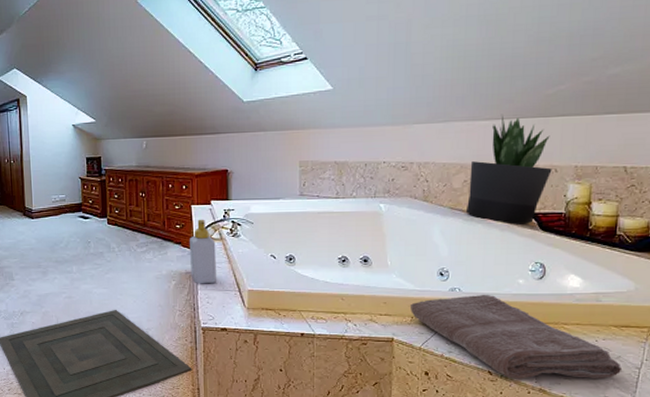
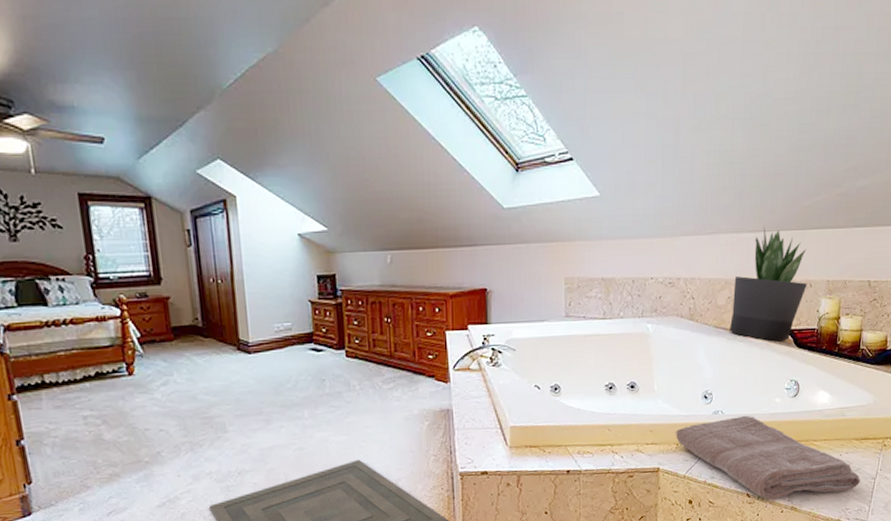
soap bottle: present [189,219,217,284] -> none [443,347,476,423]

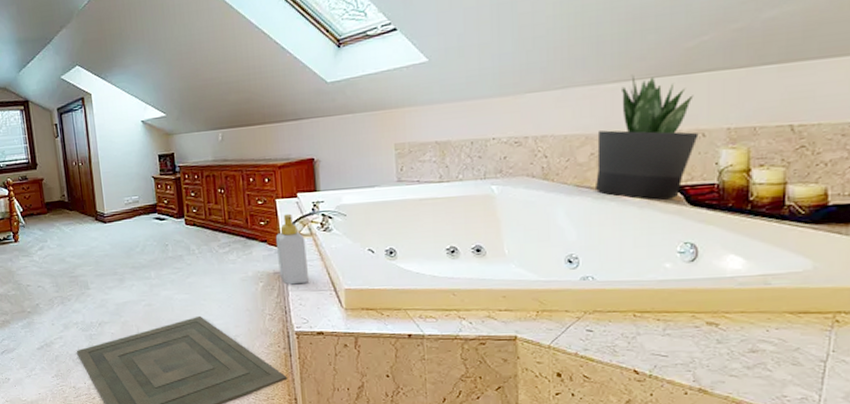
soap bottle: none [443,347,476,423] -> present [275,213,310,285]
towel: present [676,415,861,500] -> none [535,281,803,378]

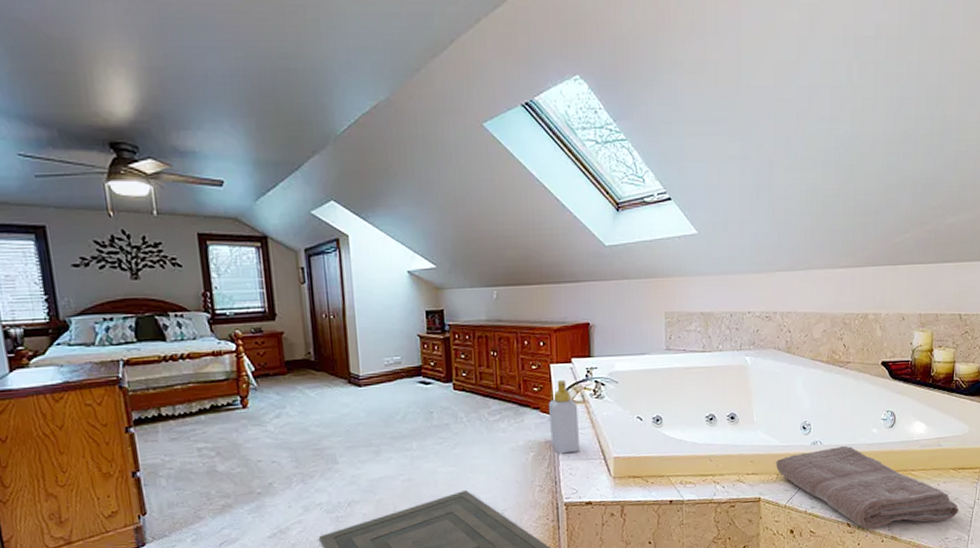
towel: none [535,281,803,378] -> present [776,445,960,529]
planter: present [596,74,699,200] -> none [826,262,900,374]

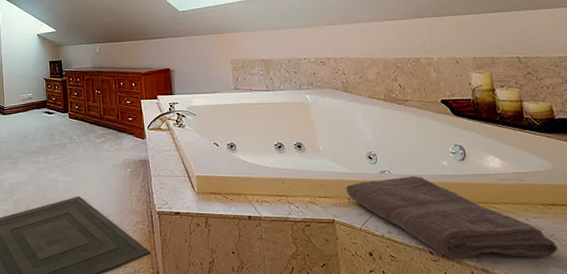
soap bottle: present [548,379,581,454] -> none [140,112,168,171]

